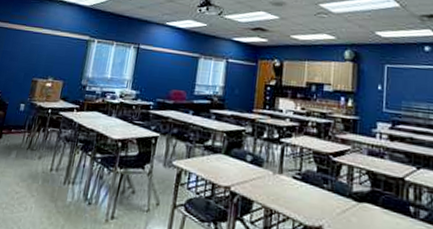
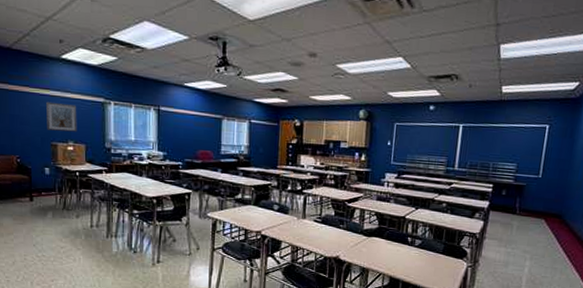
picture frame: none [32,39,63,69] -> present [46,101,77,132]

